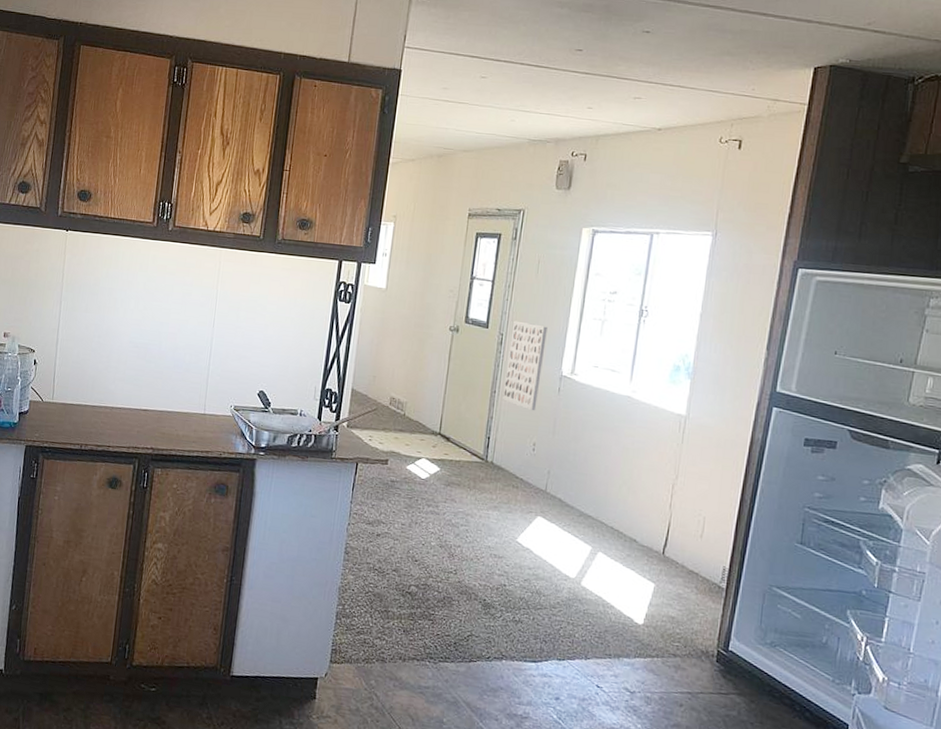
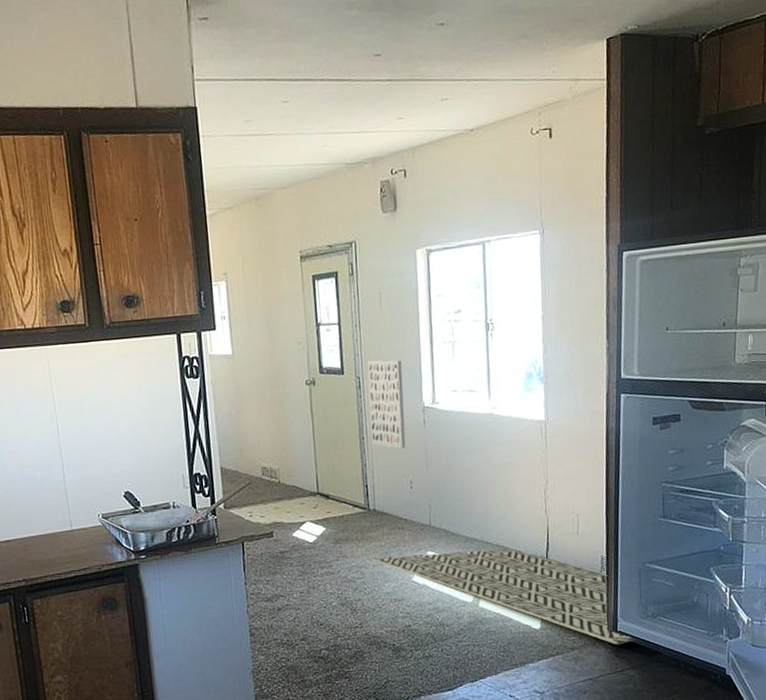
rug: none [481,508,749,666] -> present [373,549,637,645]

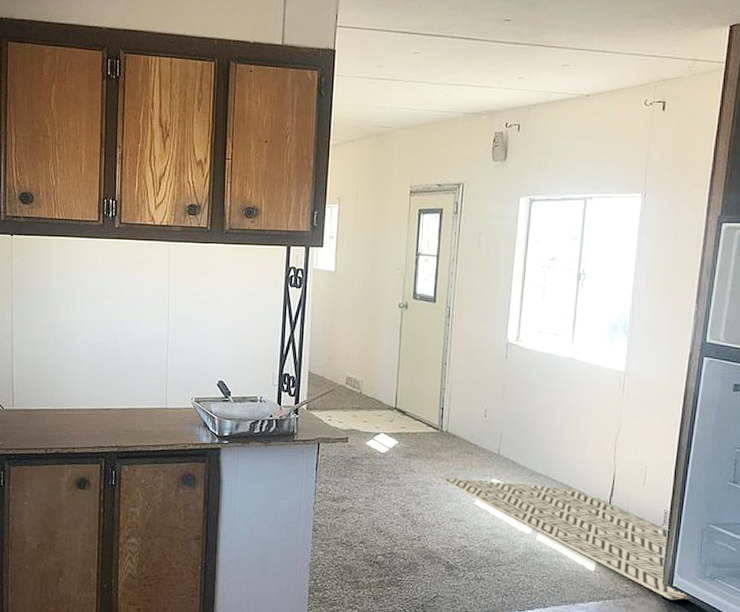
wall art: present [367,360,406,449] -> none [454,293,492,379]

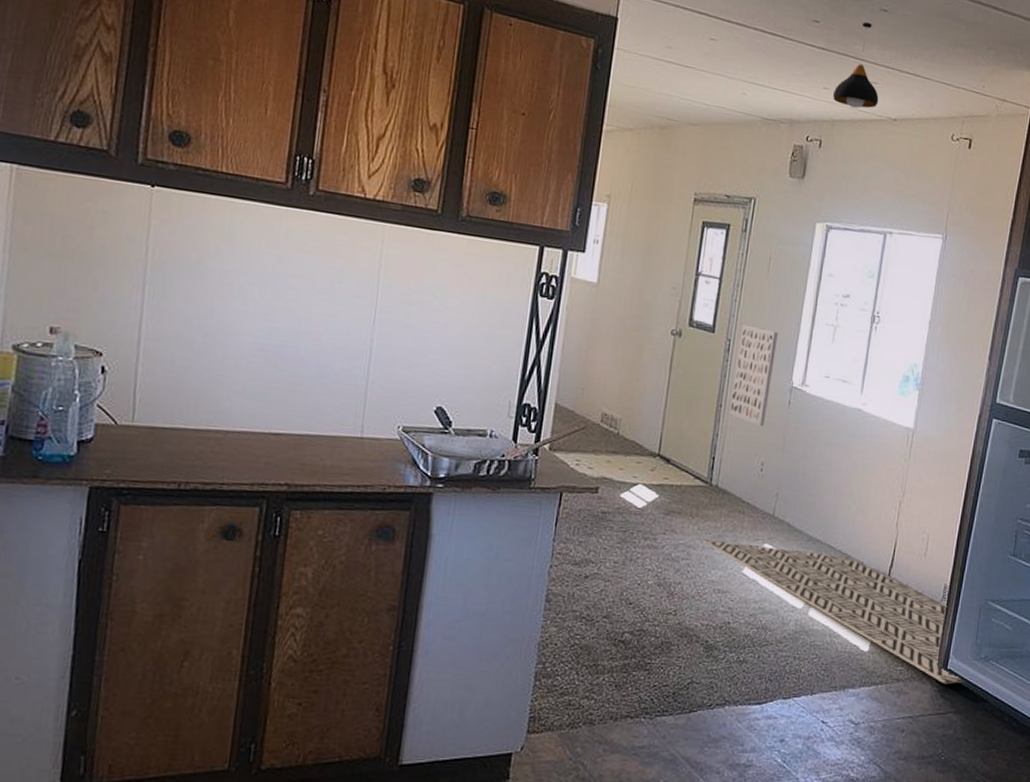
wall art: none [454,293,492,379] -> present [729,324,778,427]
pendant light: none [528,13,571,91] -> present [833,22,879,109]

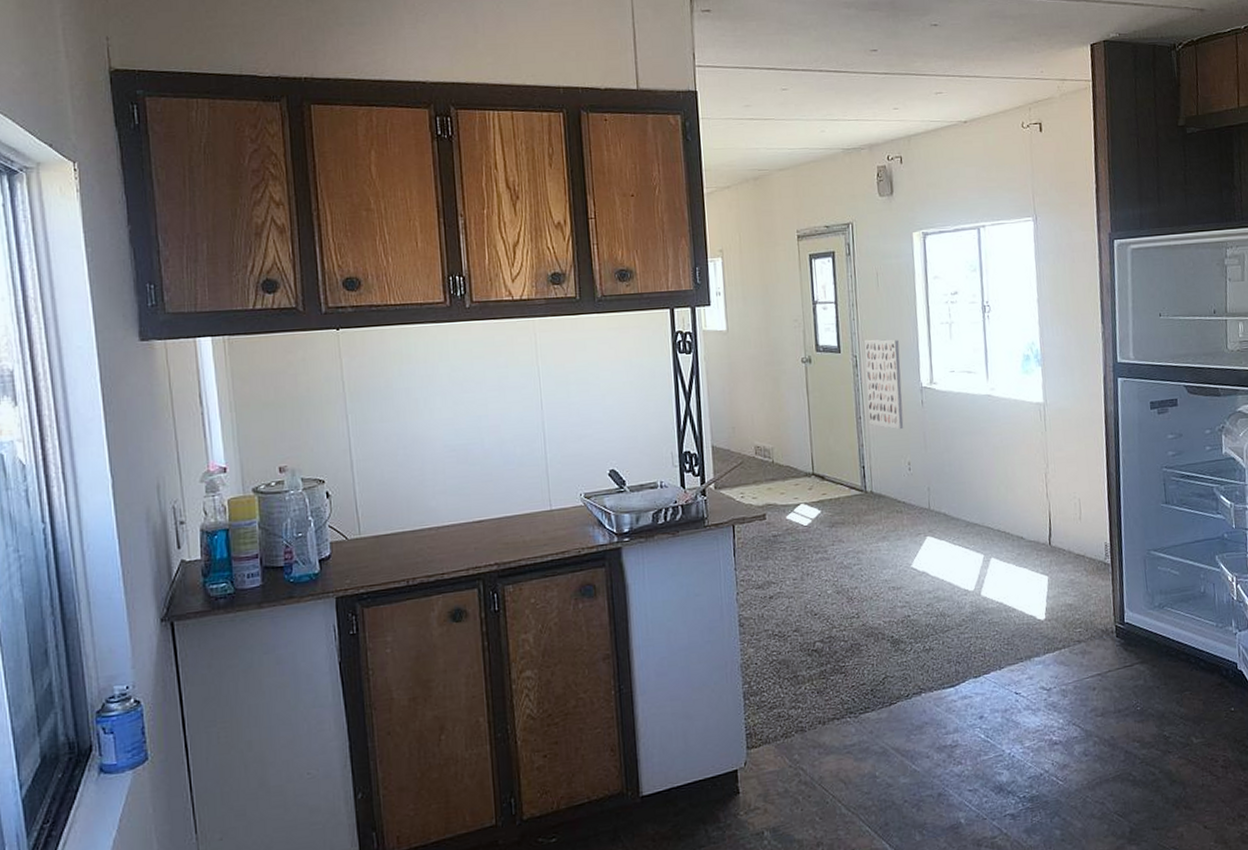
rug: present [704,538,965,684] -> none [870,534,1145,638]
pendant light: present [833,22,879,109] -> none [903,40,947,120]

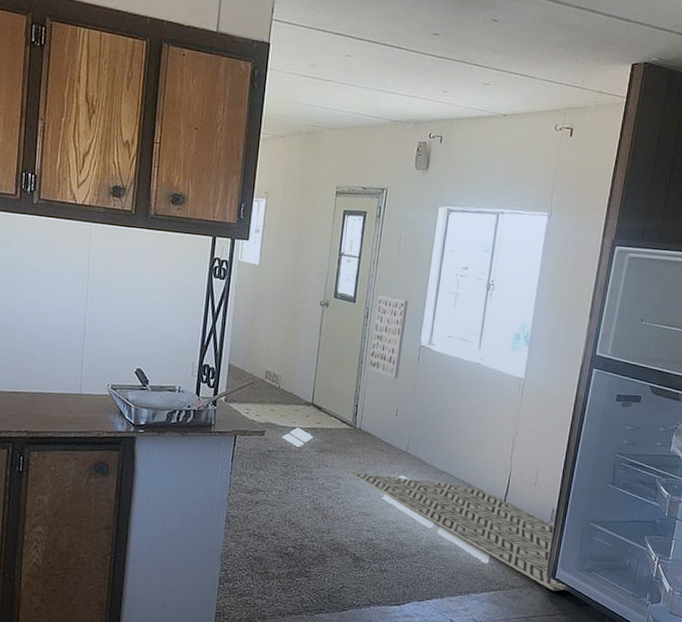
rug: none [870,534,1145,638] -> present [350,471,571,591]

